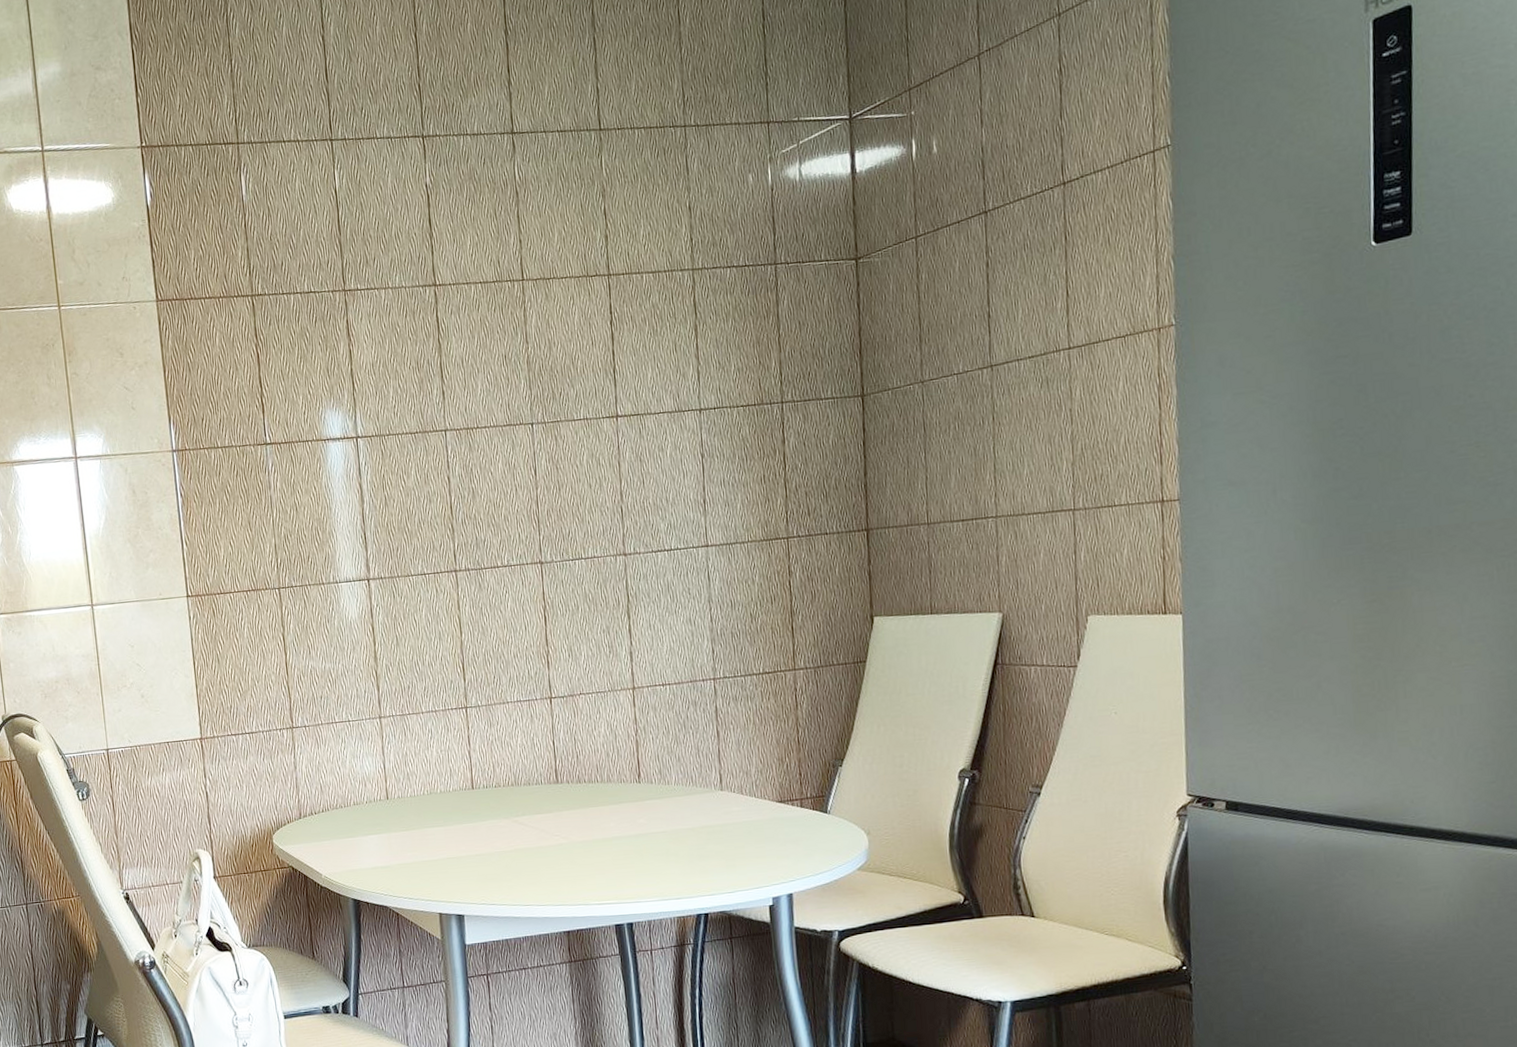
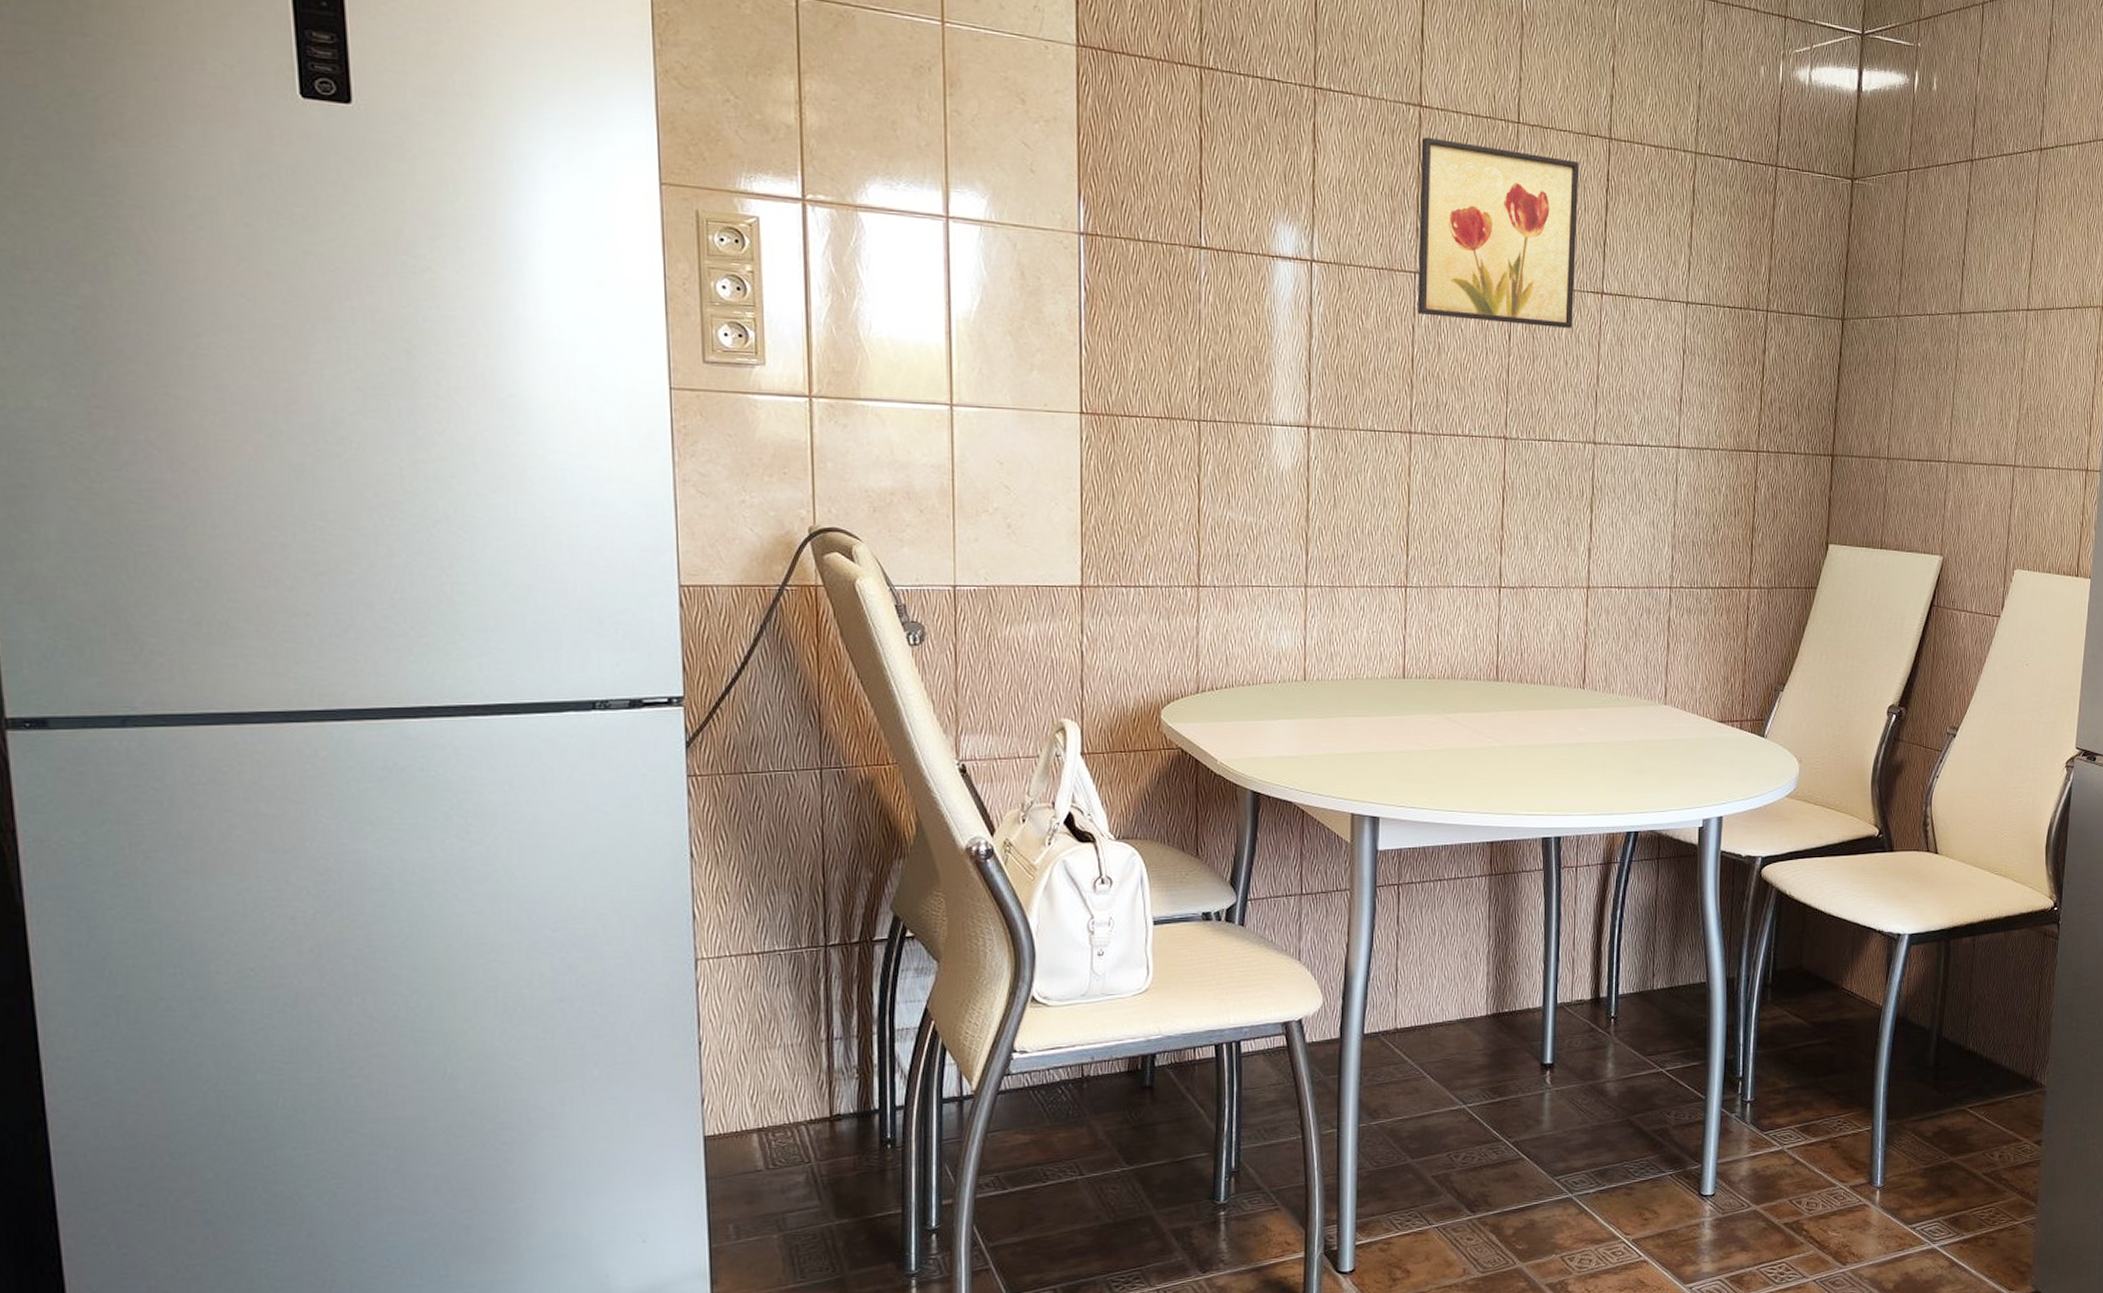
wall art: none [438,302,593,467] -> present [1417,137,1579,328]

